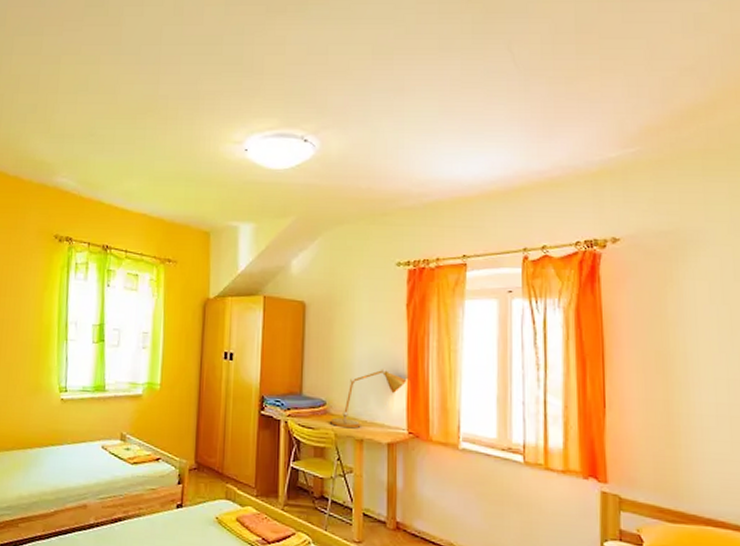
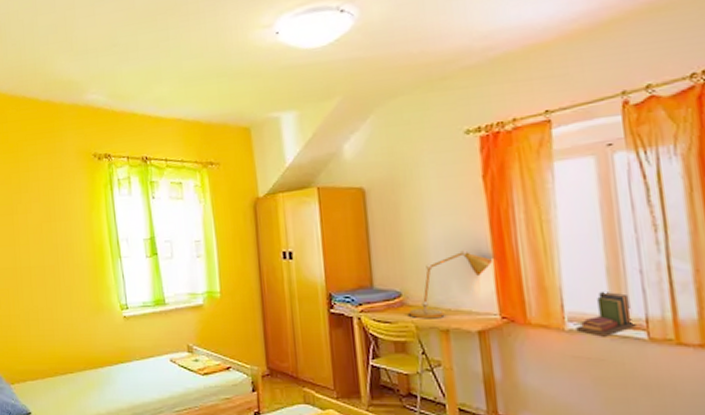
book: none [468,418,516,459] -> present [576,292,637,339]

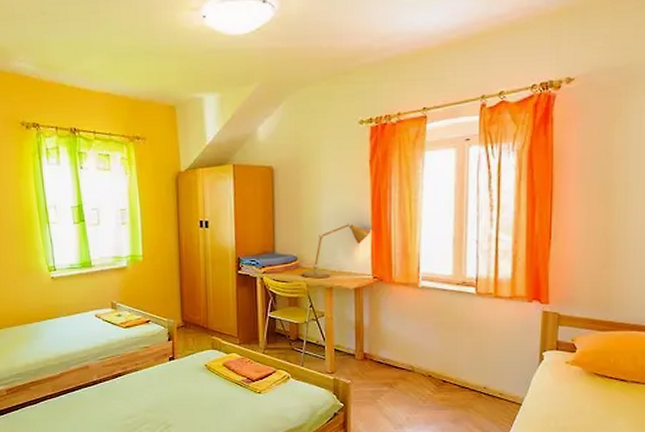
book: present [576,292,637,339] -> none [426,257,469,293]

